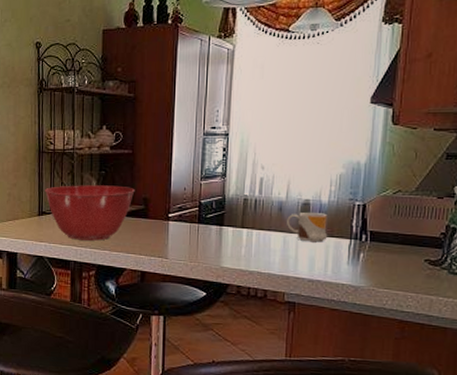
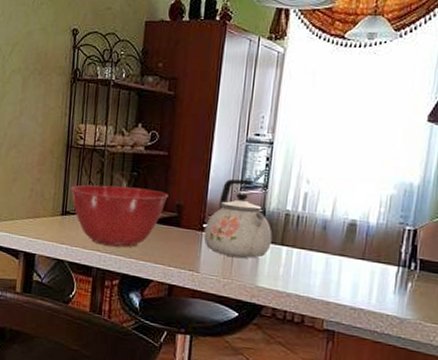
kettle: none [170,170,233,242] -> present [203,179,272,259]
mug: present [287,213,328,243] -> none [330,233,375,268]

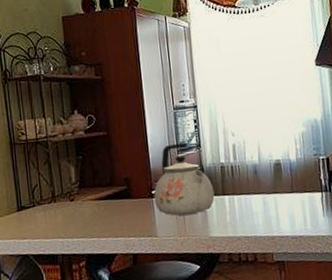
mixing bowl: present [70,185,169,248] -> none [21,169,115,232]

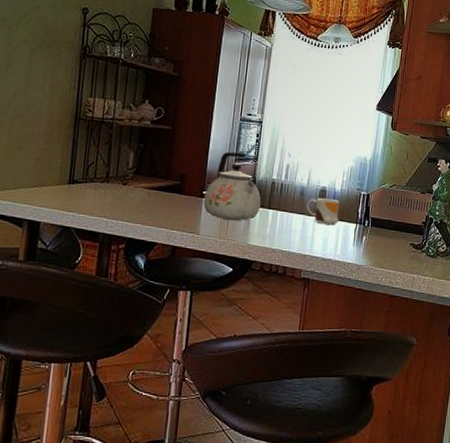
mug: none [263,171,302,200] -> present [306,198,340,226]

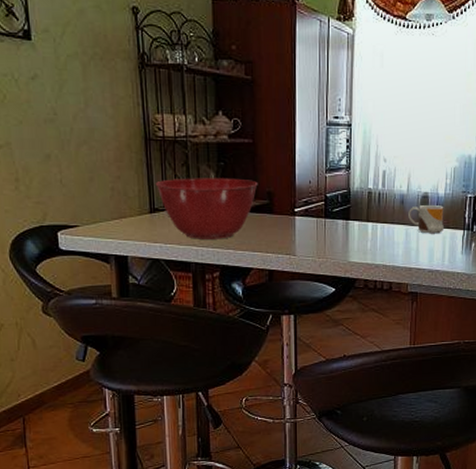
mixing bowl: none [78,155,173,214] -> present [155,178,258,239]
kettle: present [203,152,261,221] -> none [296,162,358,237]

